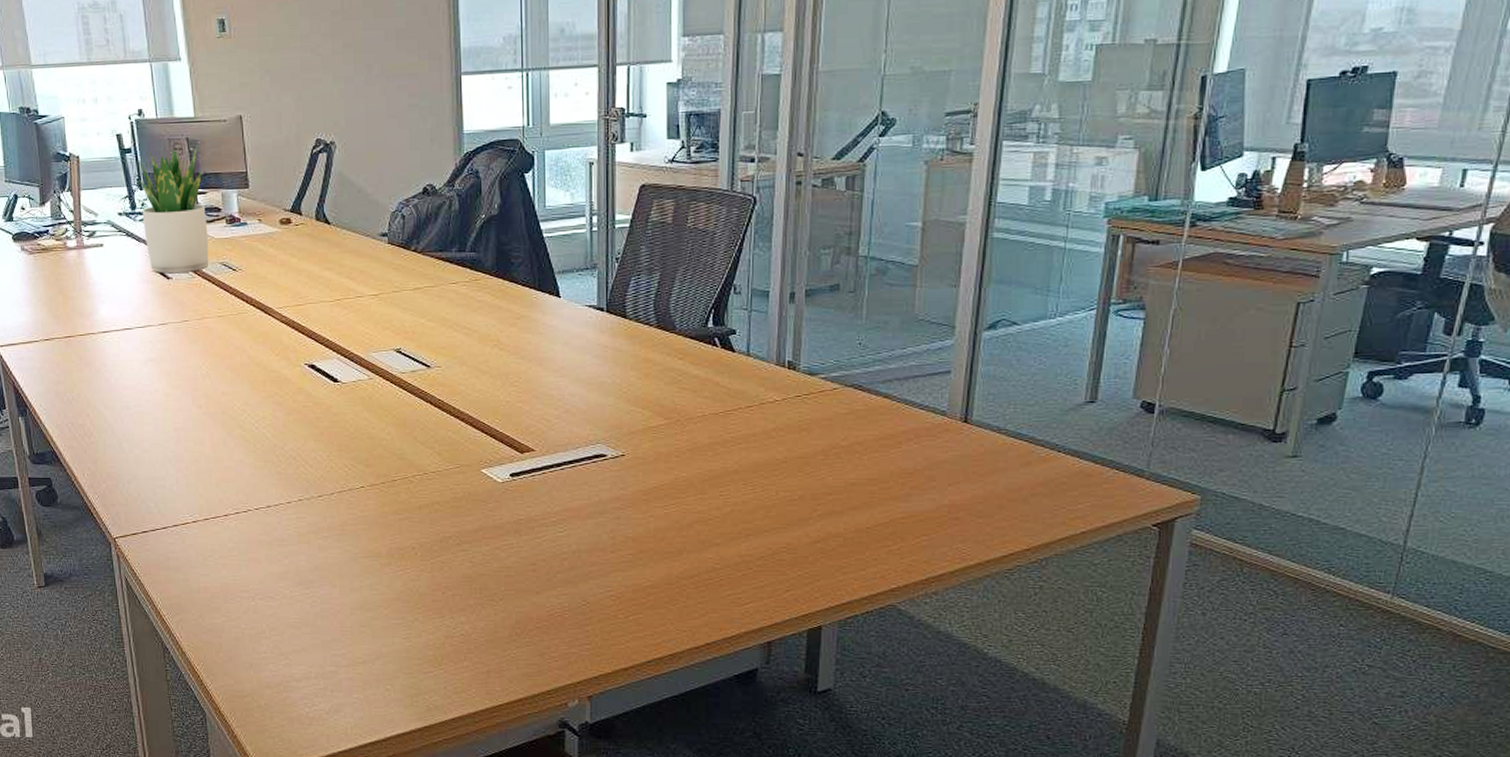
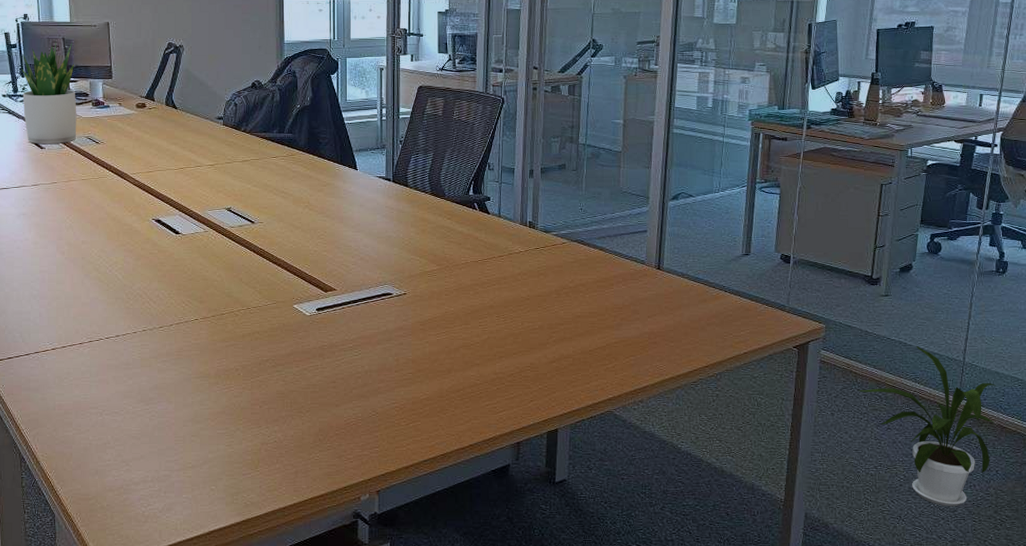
house plant: none [1242,524,1451,738] -> present [857,345,996,507]

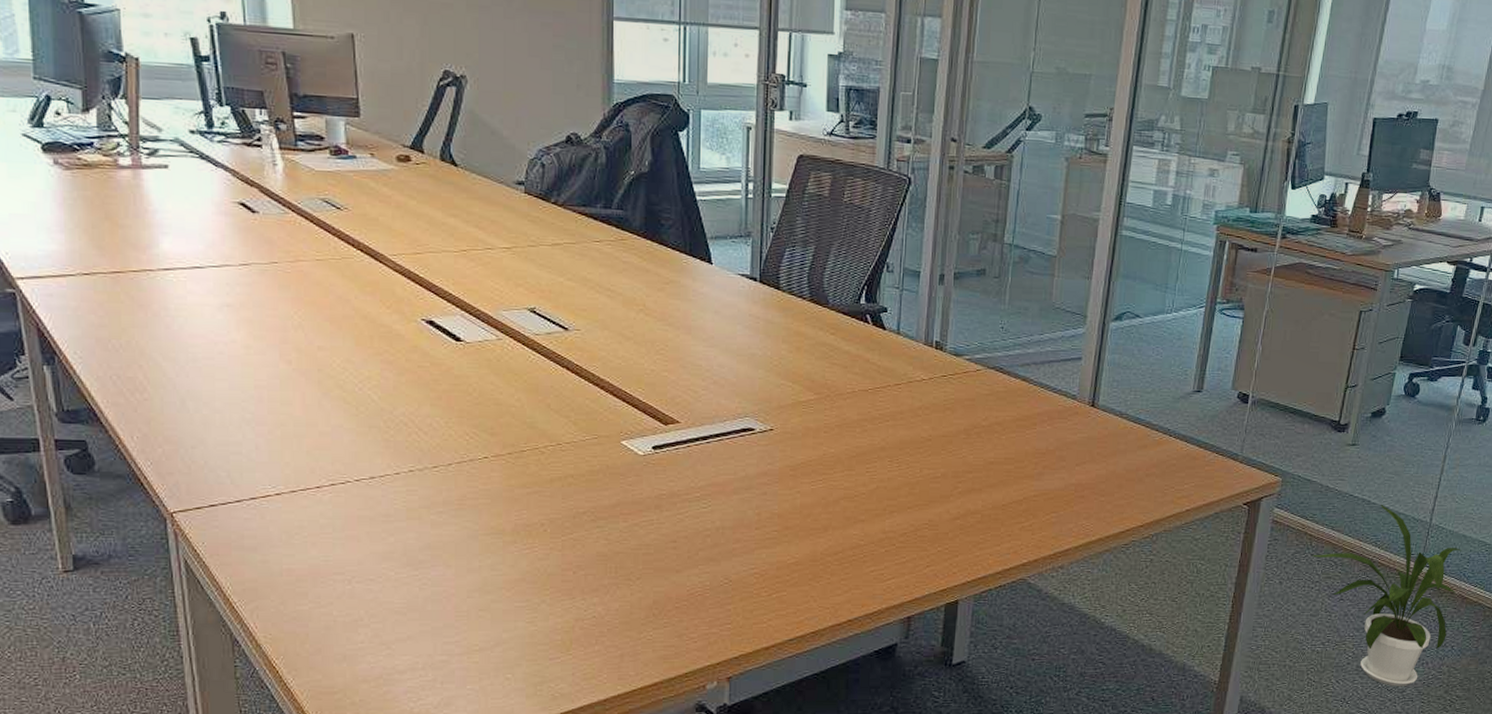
planter: present [21,42,77,145] -> none [219,57,307,208]

